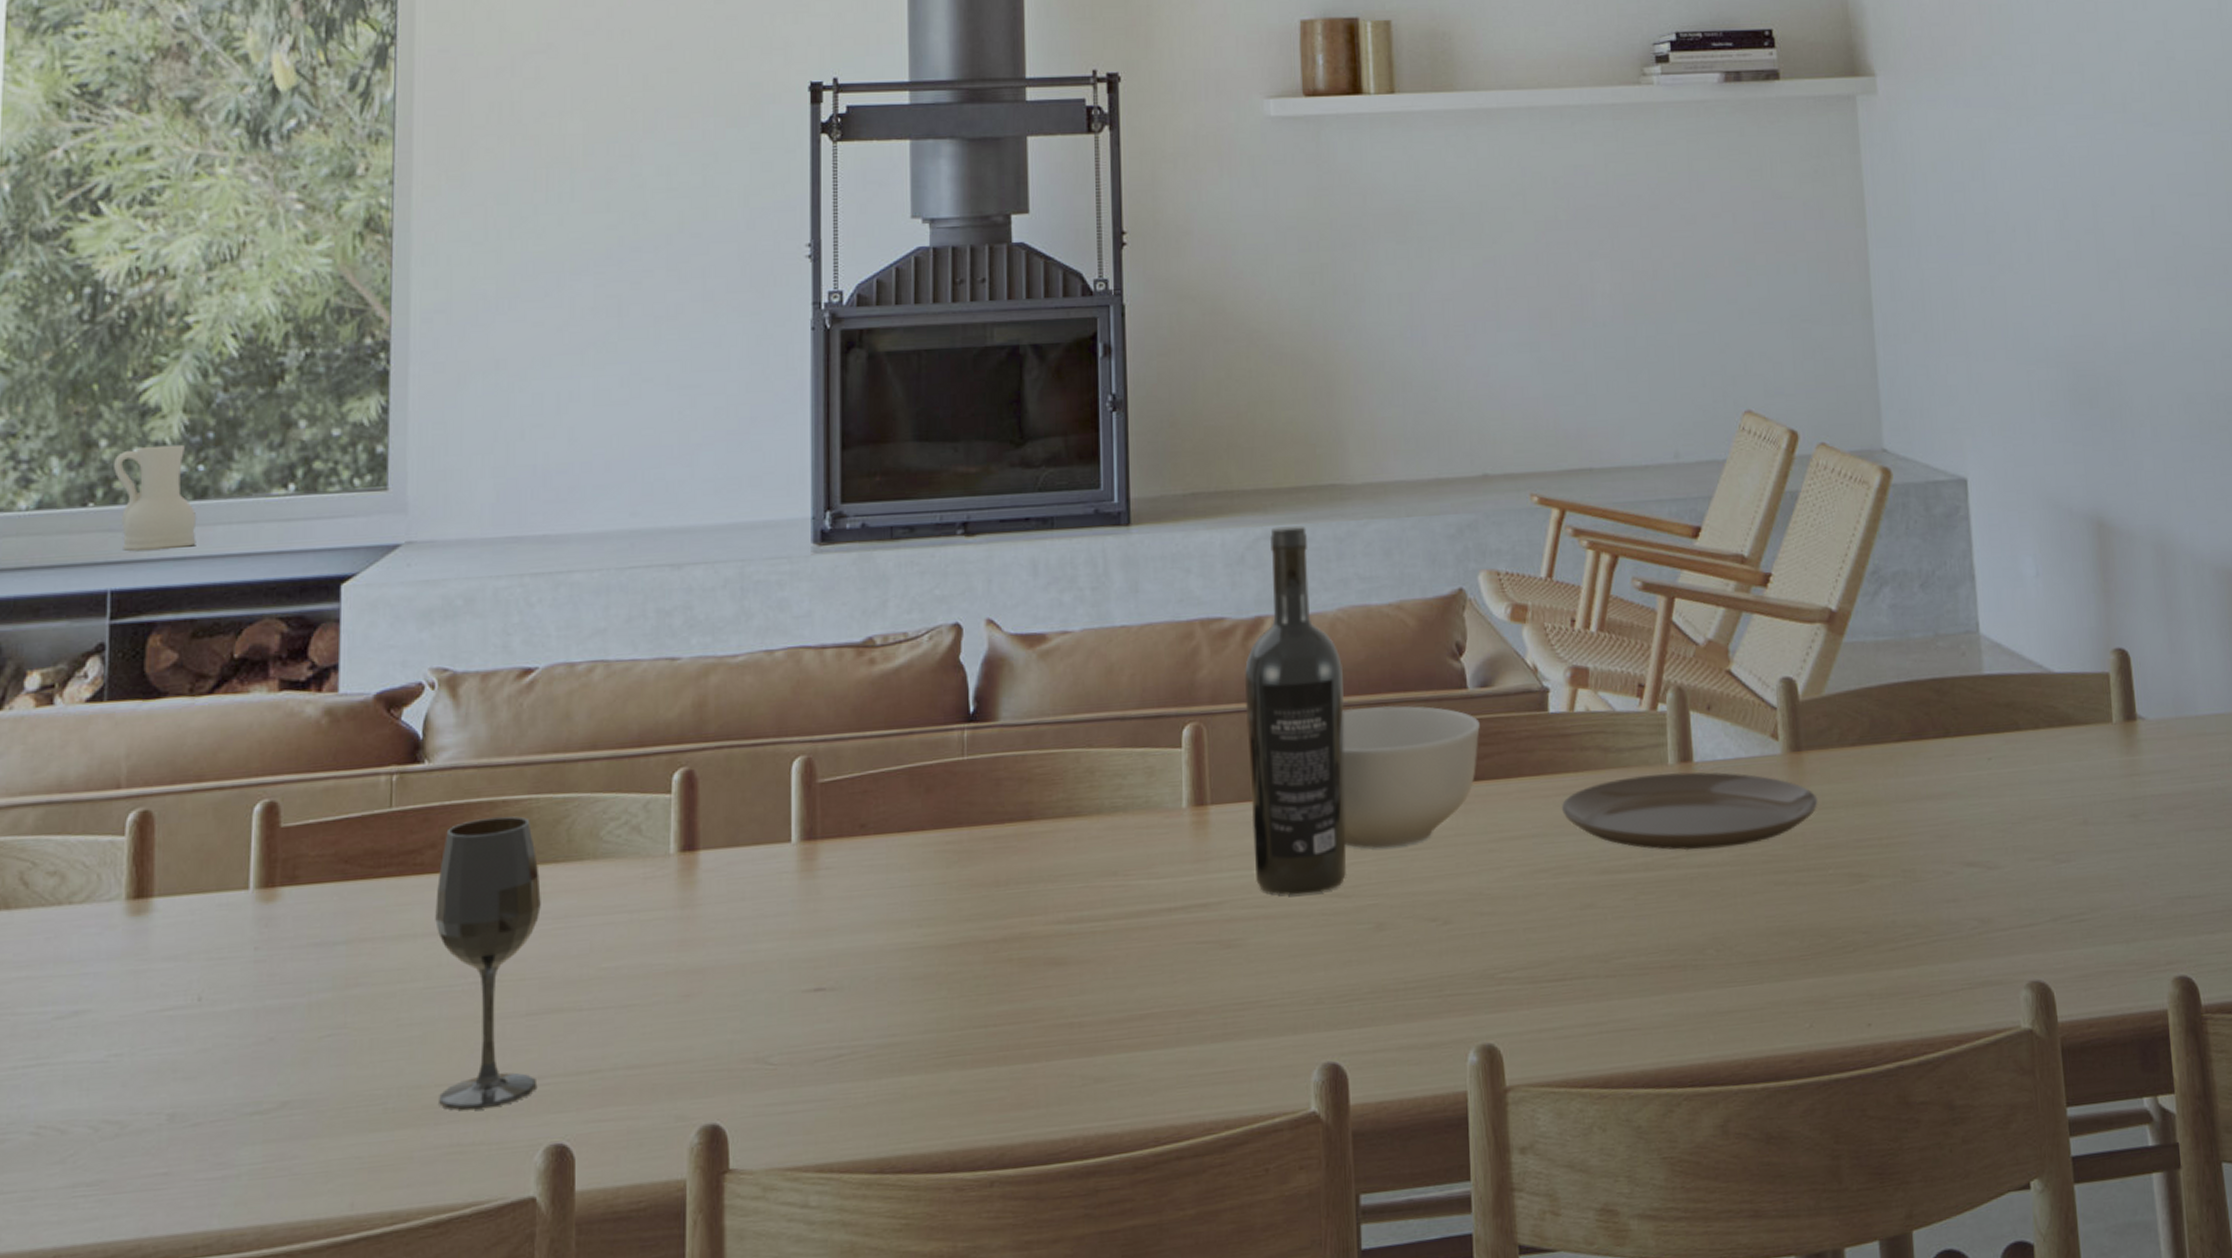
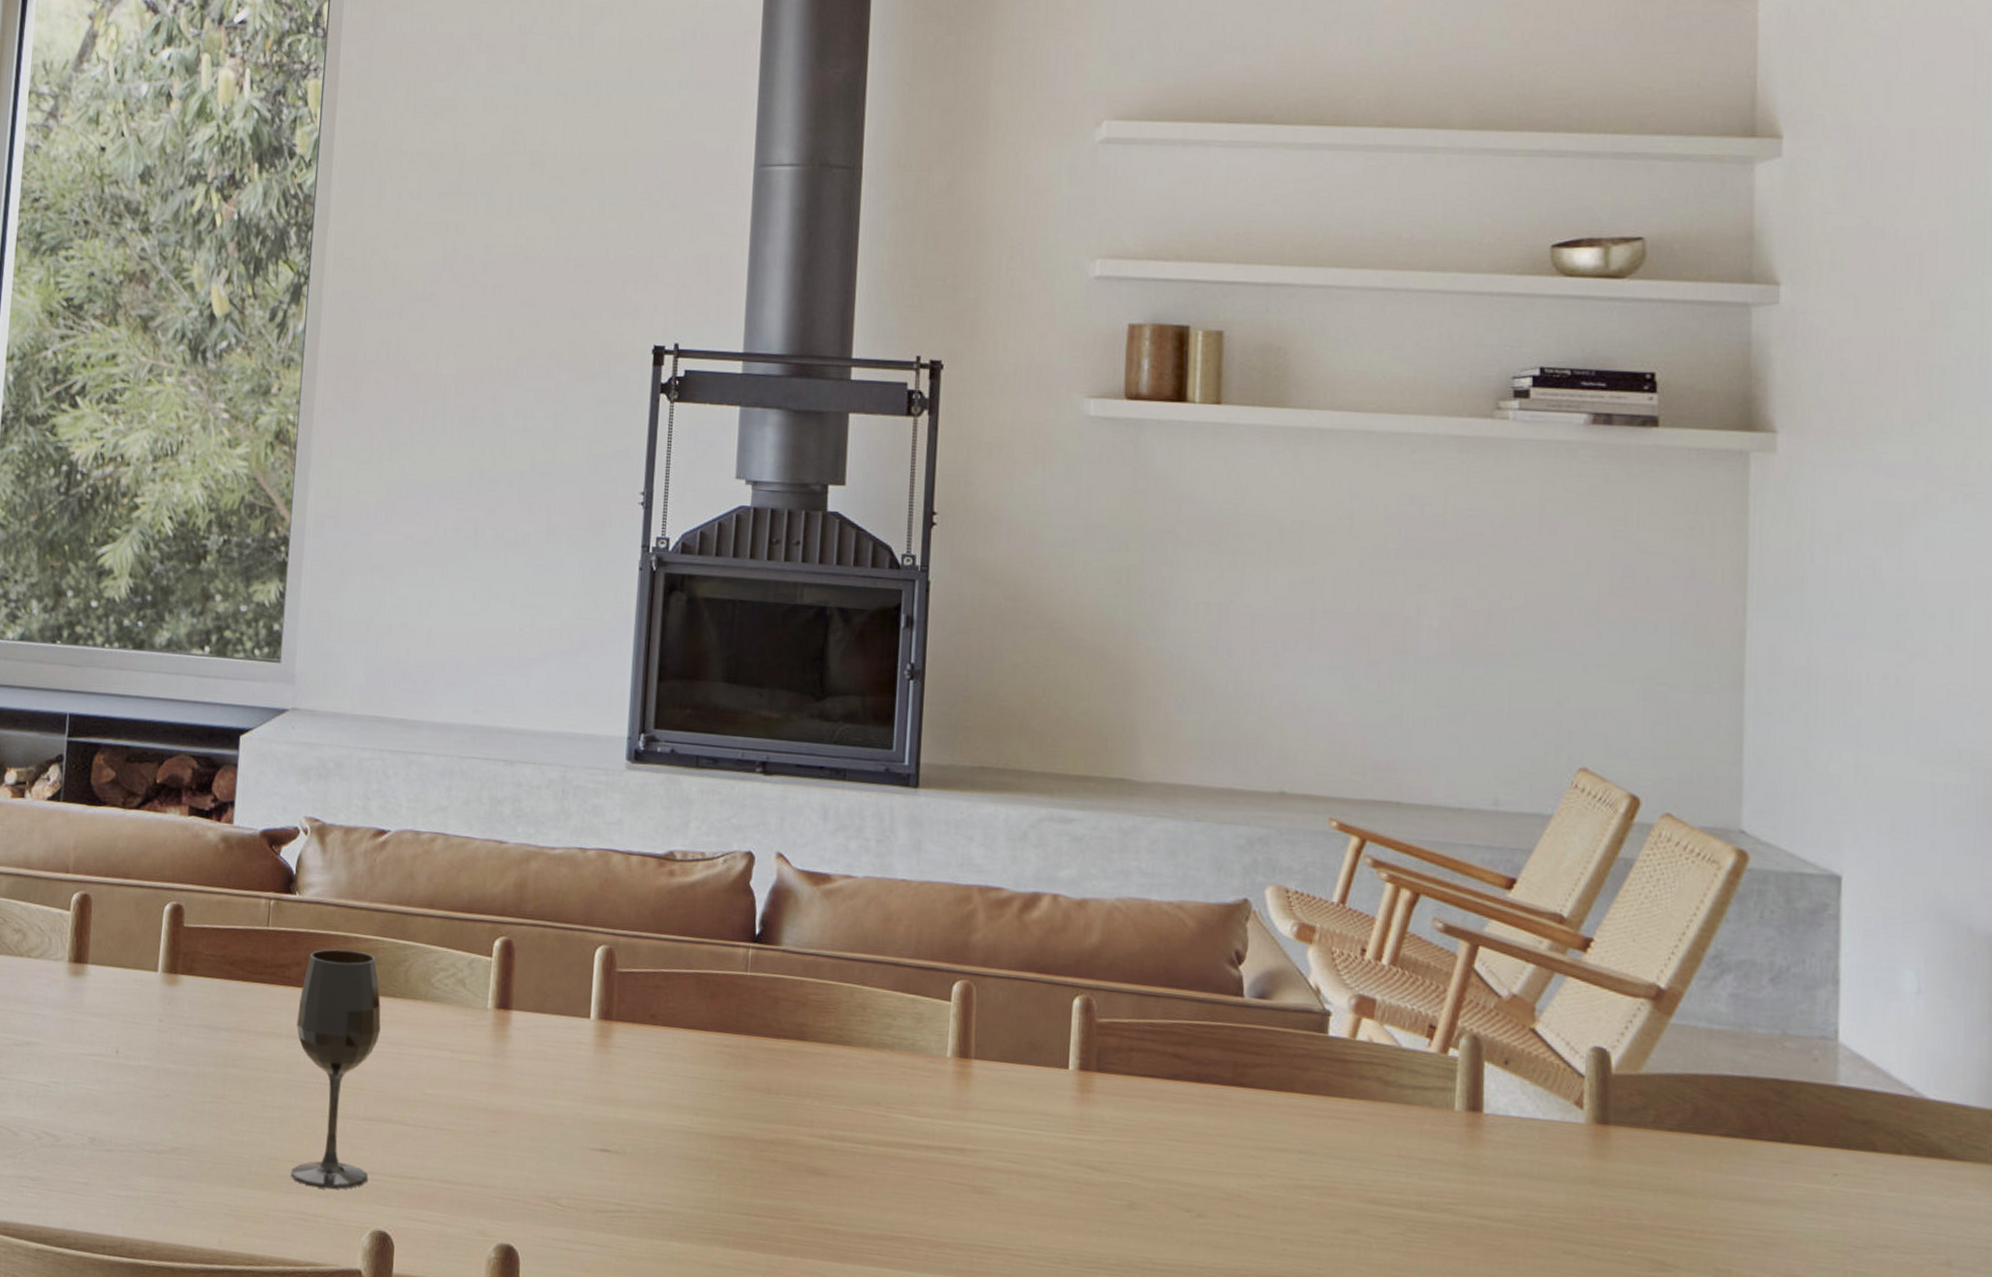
vase: present [114,444,196,552] -> none [76,600,134,688]
wine bottle: present [1244,525,1347,895] -> none [1013,811,1118,1161]
bowl: present [1342,706,1480,848] -> none [1104,994,1254,1135]
plate: present [1561,772,1818,851] -> none [1332,1114,1623,1207]

